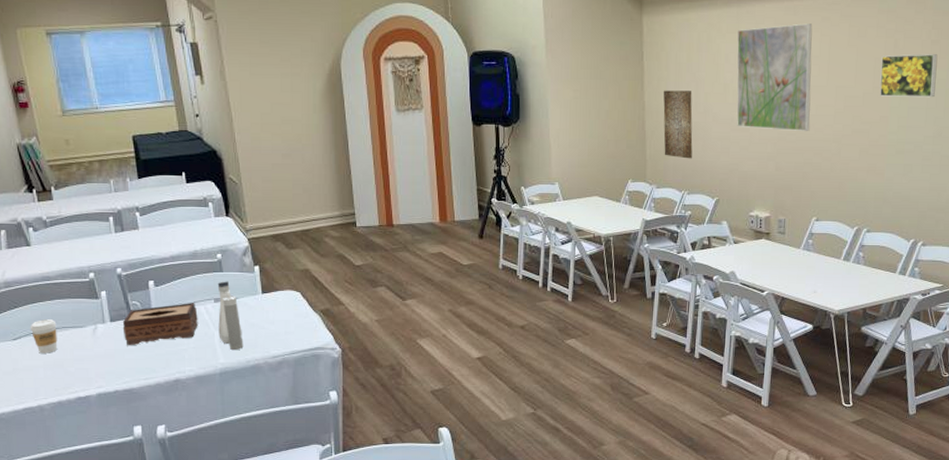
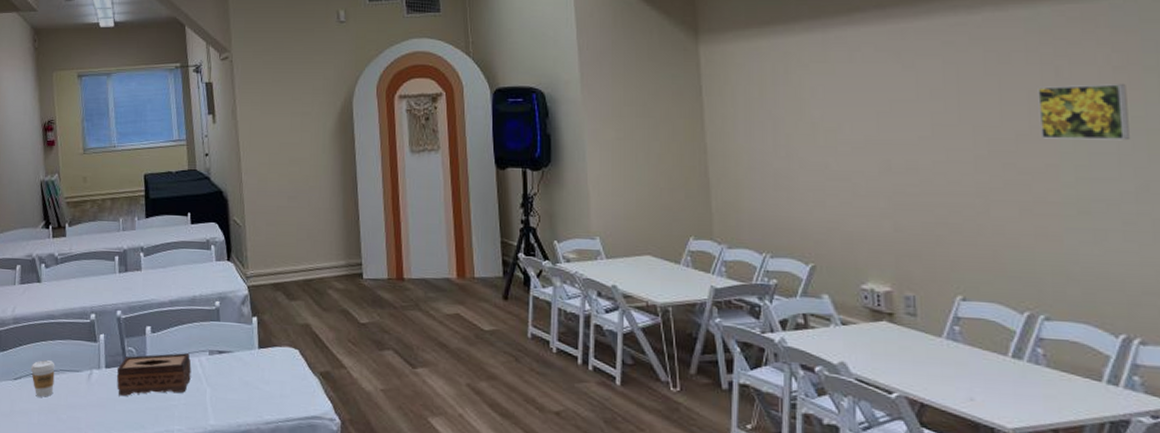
water bottle: present [217,281,244,351] -> none [210,331,236,412]
wall art: present [663,90,693,159] -> none [731,130,774,214]
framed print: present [737,23,813,131] -> none [825,49,940,182]

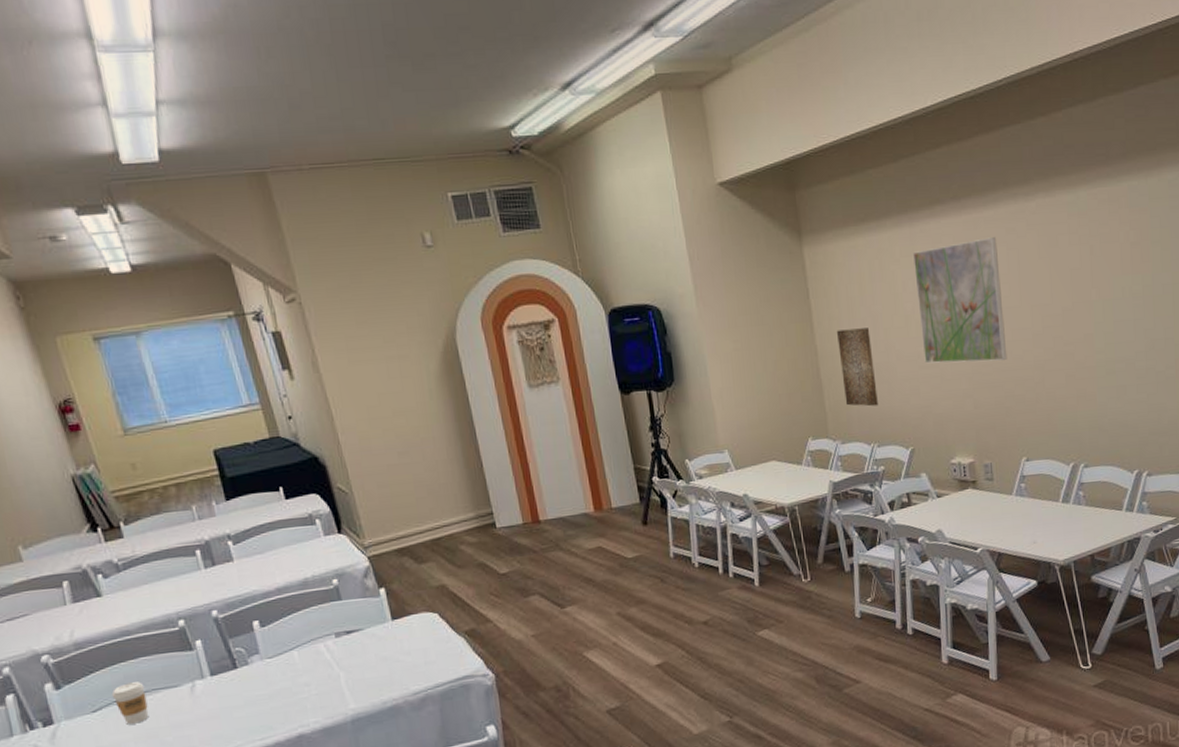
tissue box: present [116,353,192,397] -> none [225,641,319,703]
wall art: none [731,130,774,214] -> present [837,328,878,407]
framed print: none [825,49,940,182] -> present [913,237,1008,364]
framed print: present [1037,84,1130,141] -> none [1078,258,1142,312]

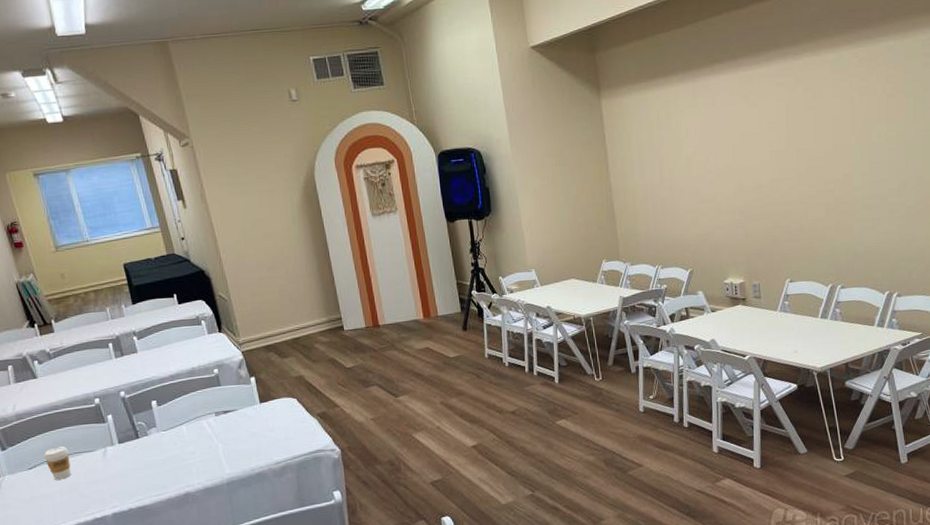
wall art: present [837,328,878,407] -> none [629,168,662,234]
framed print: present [913,237,1008,364] -> none [695,91,775,199]

